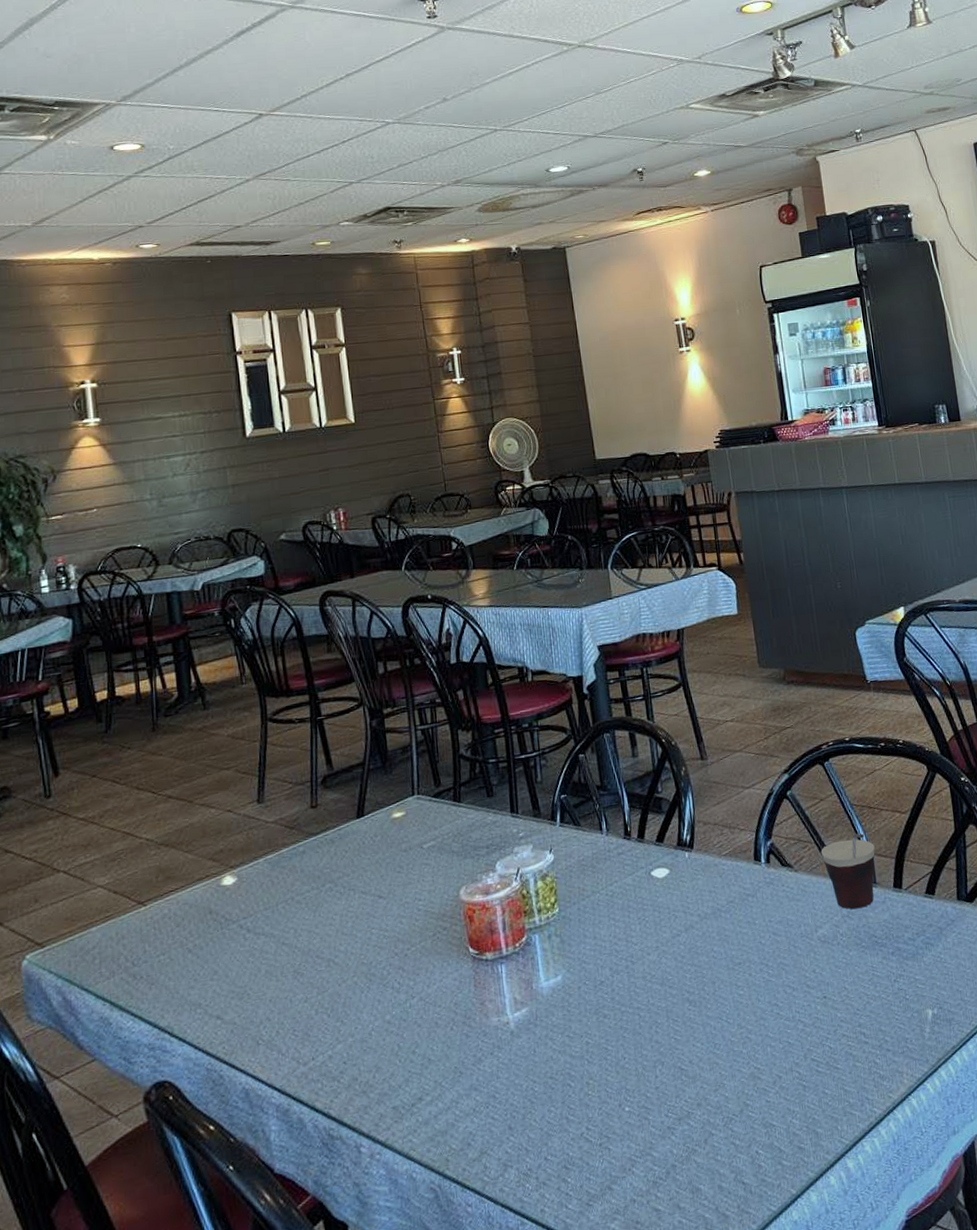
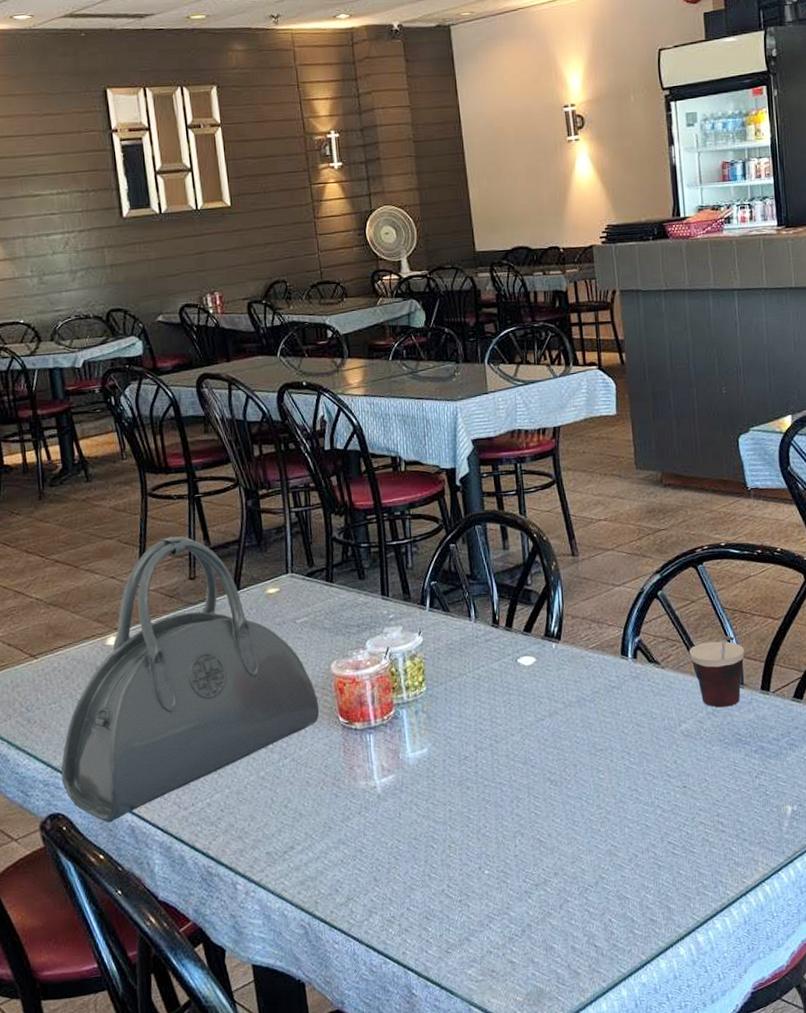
handbag: none [168,762,449,1088] -> present [60,536,320,823]

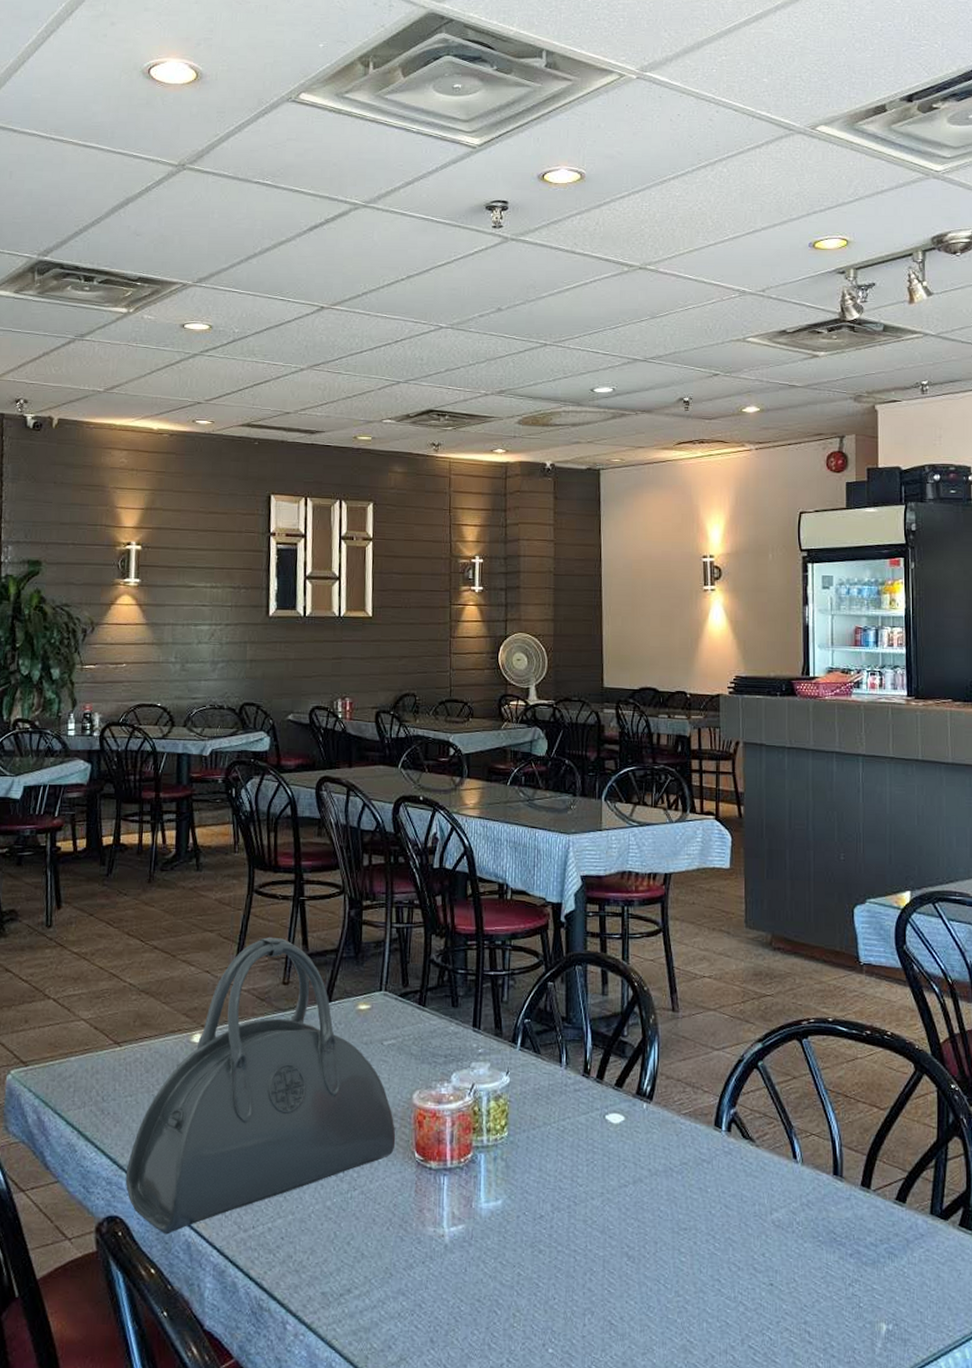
cup: present [689,635,745,708] -> none [786,1120,846,1200]

